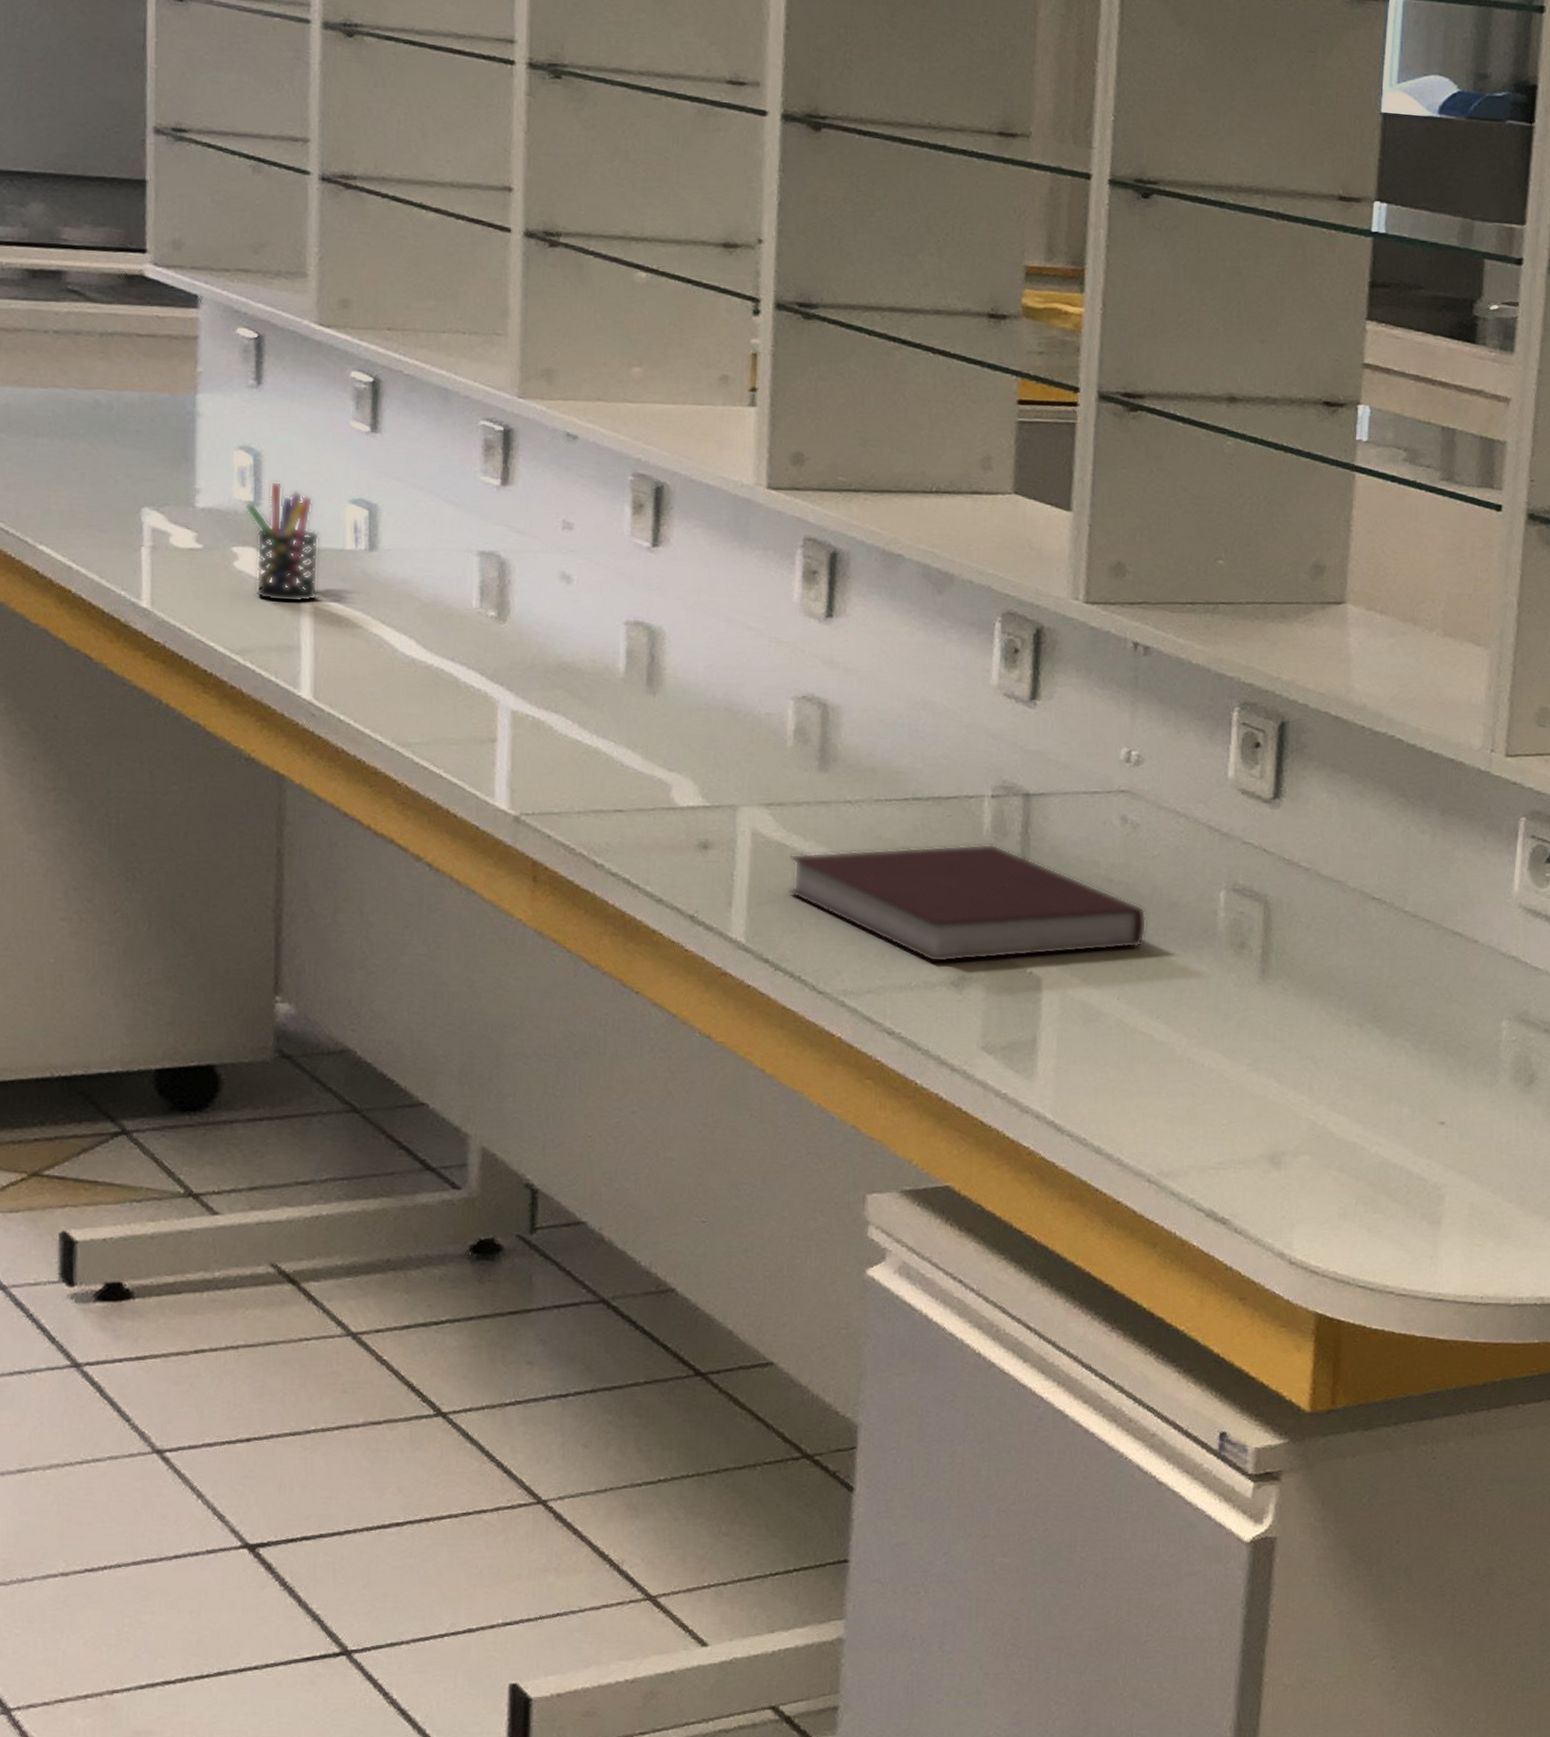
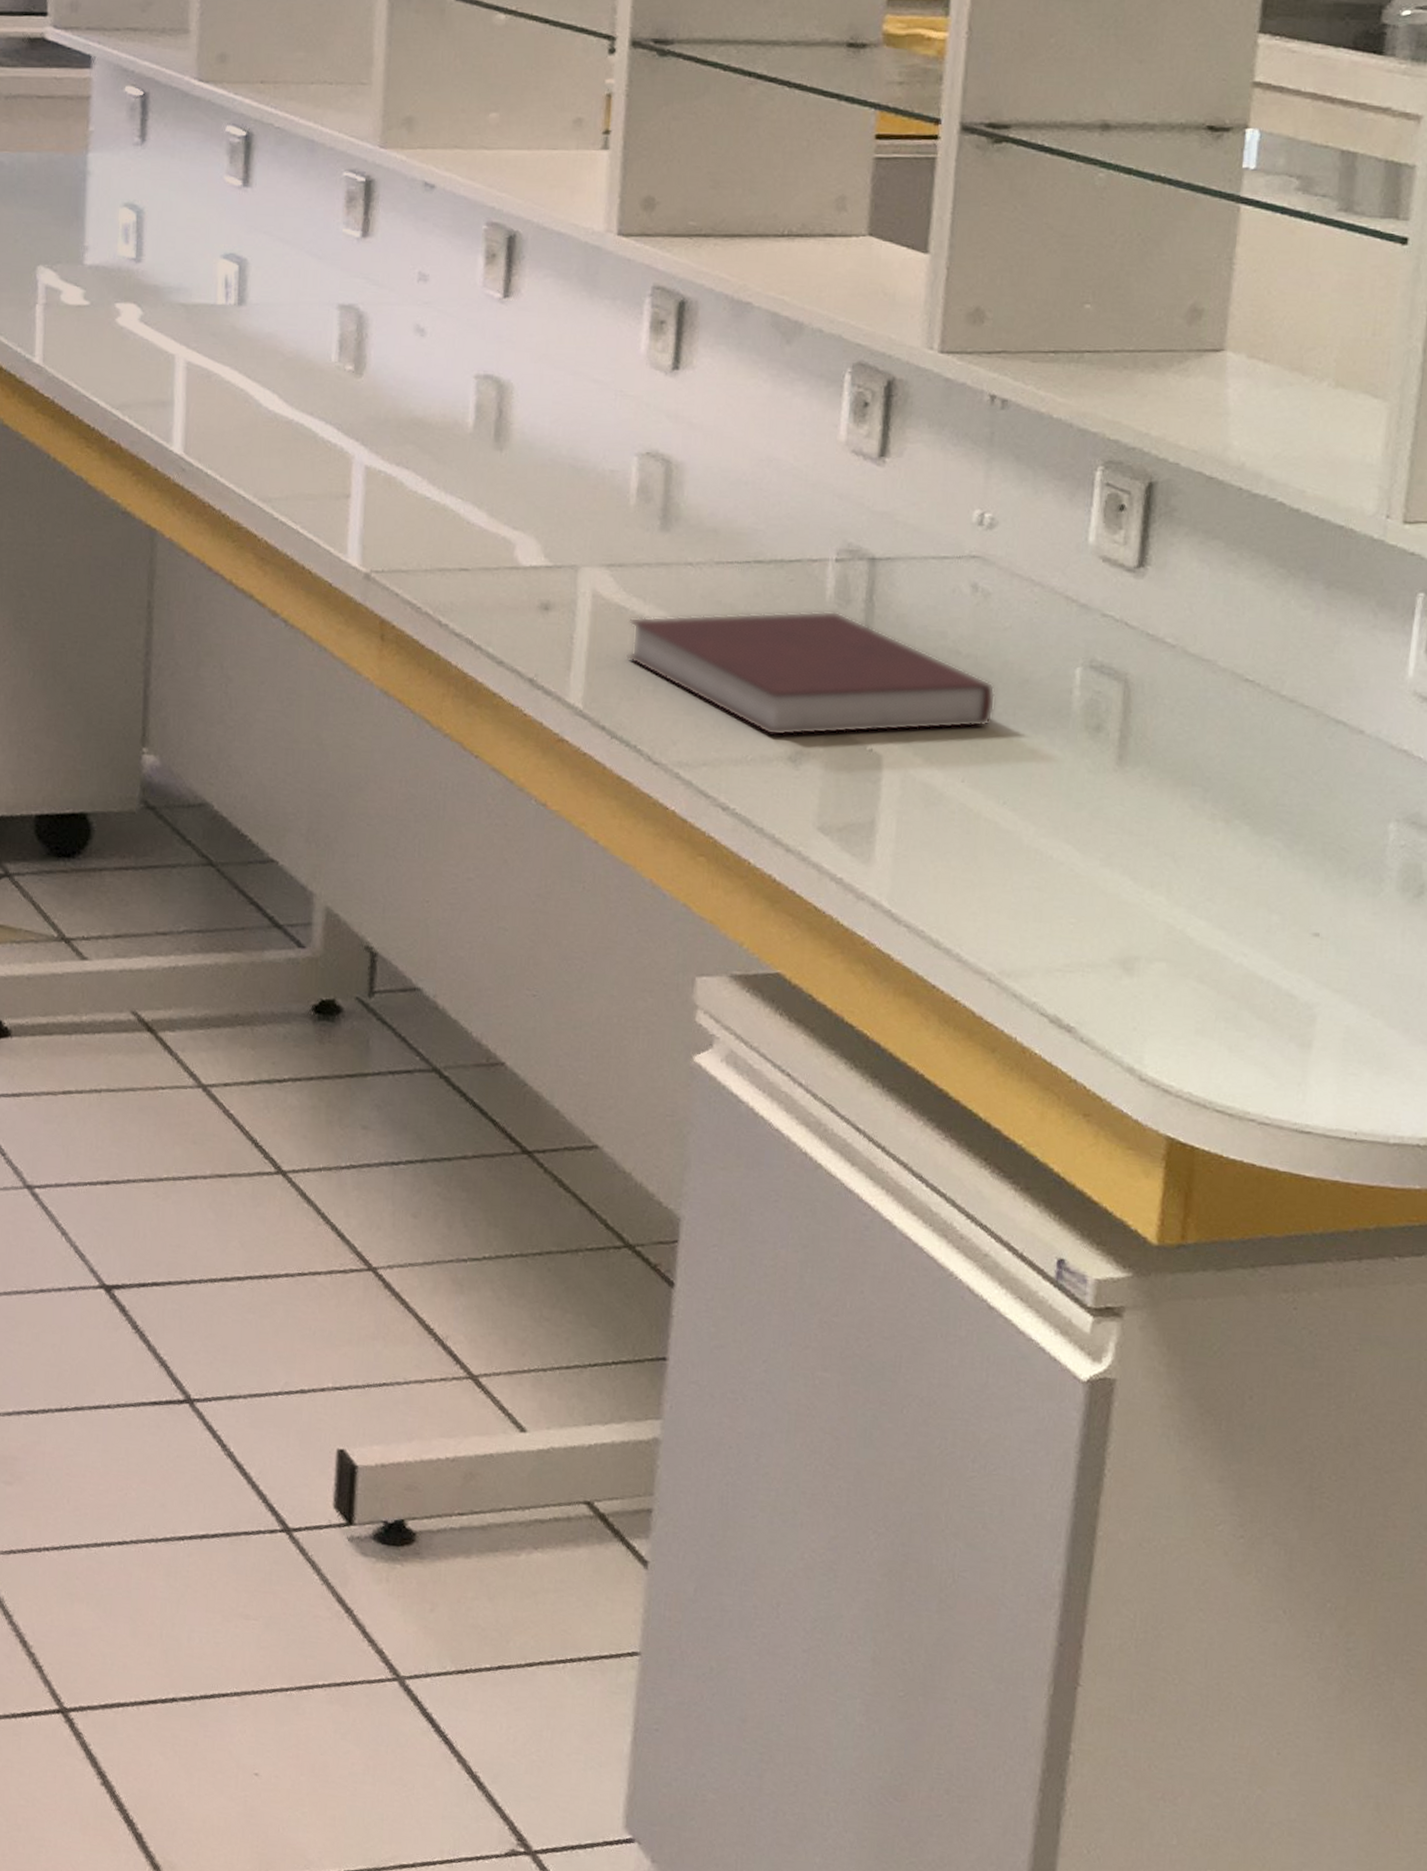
pen holder: present [244,481,319,603] -> none [127,237,194,358]

